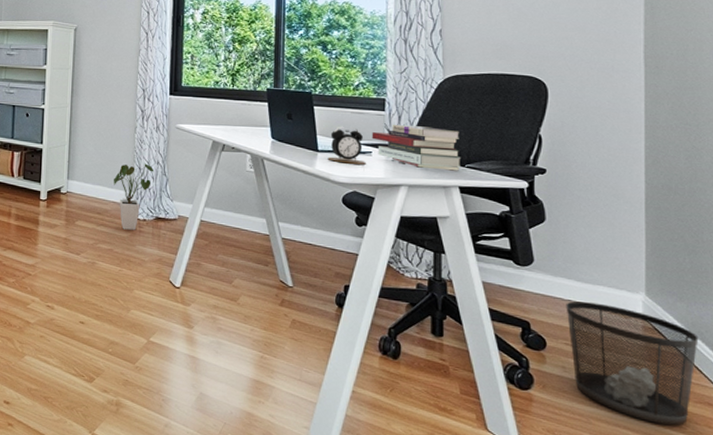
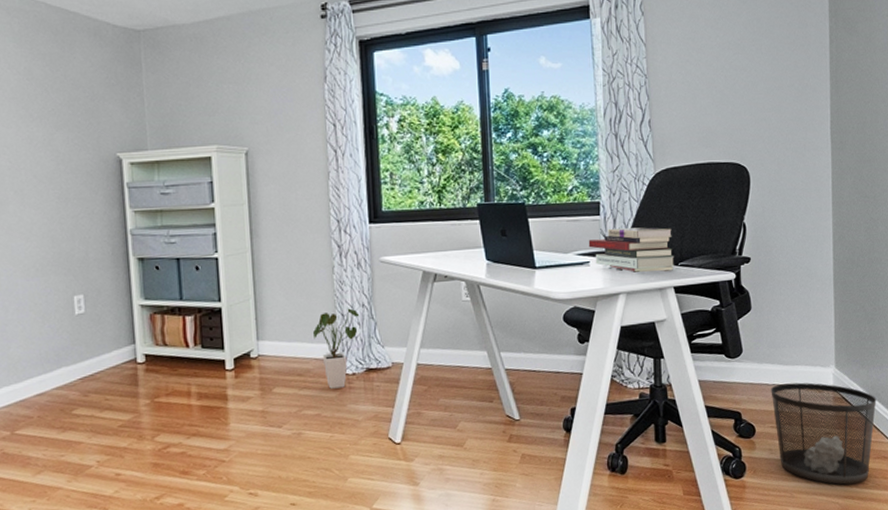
alarm clock: present [327,126,366,165] -> none [546,237,584,278]

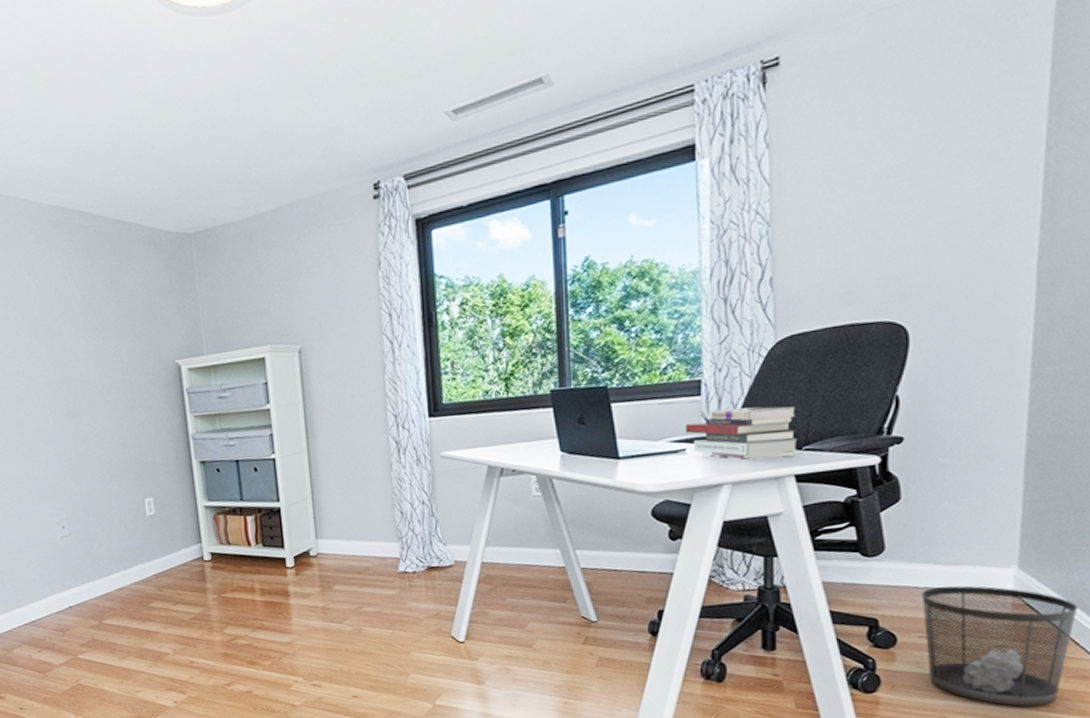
house plant: present [313,307,360,389] -> none [372,505,420,587]

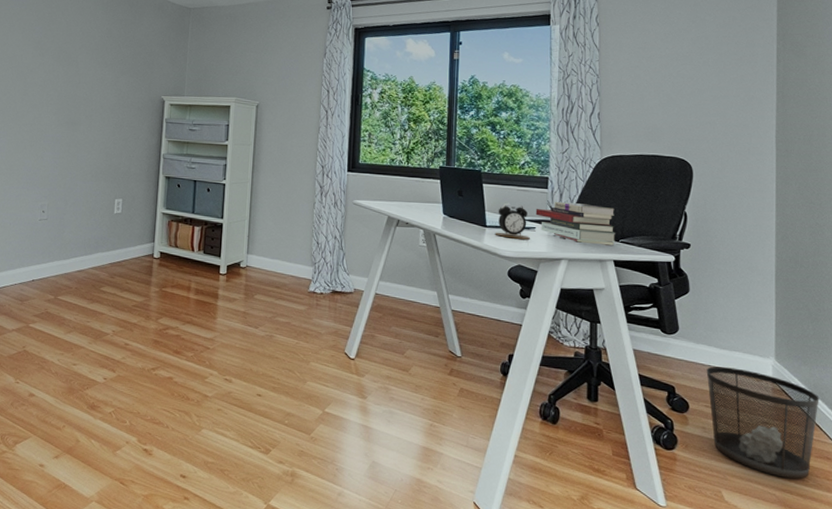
alarm clock: none [631,422,679,469] -> present [495,203,530,239]

